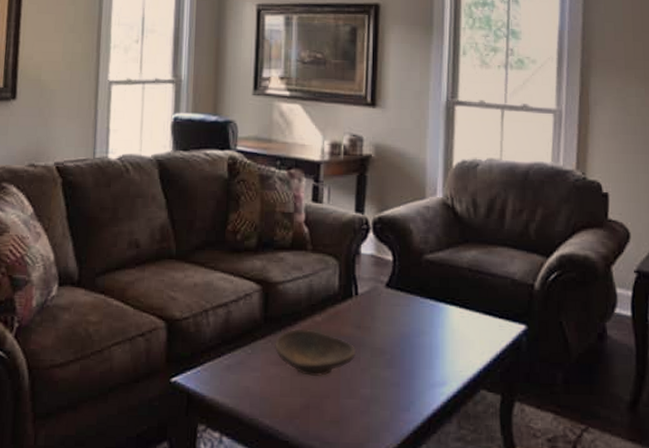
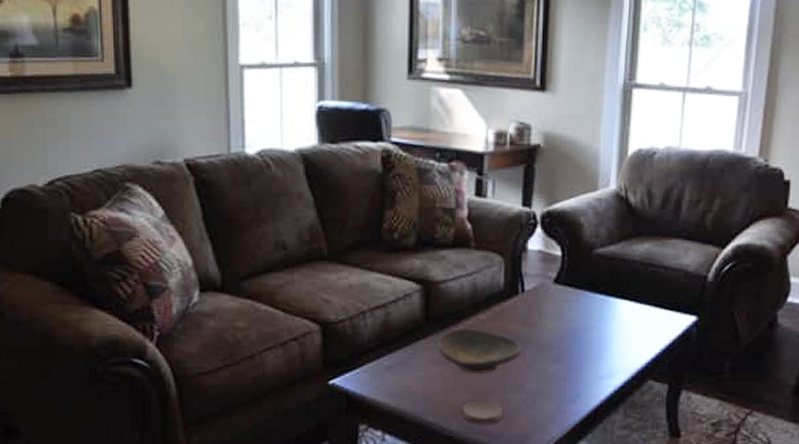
coaster: none [298,402,338,431] -> present [462,399,504,425]

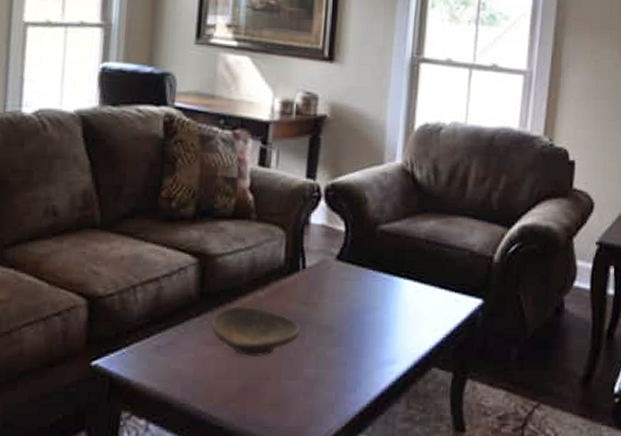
coaster: present [462,399,504,425] -> none [234,385,279,415]

